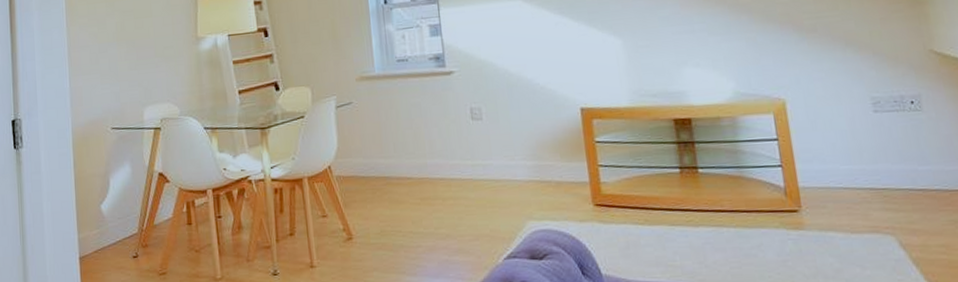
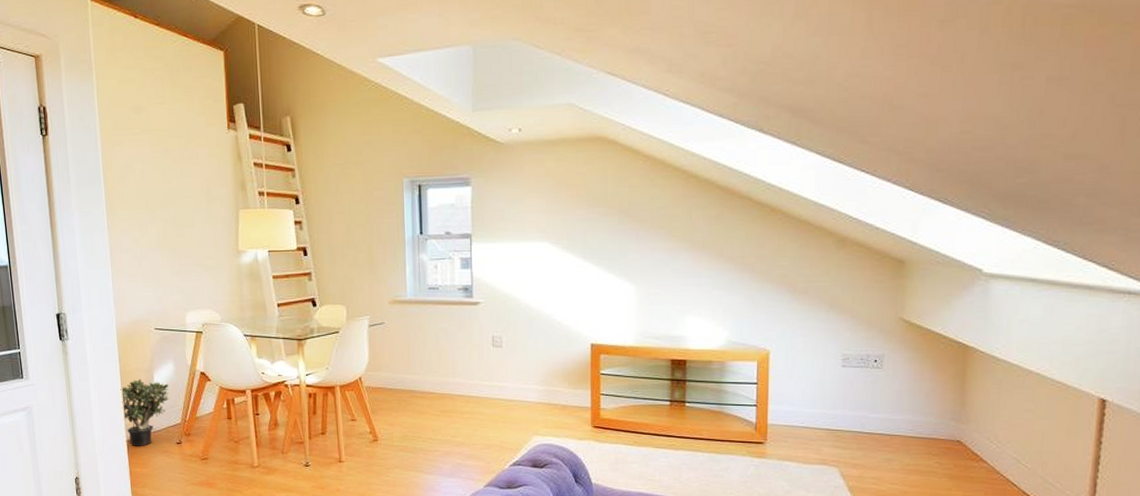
potted plant: none [74,185,126,265] -> present [120,379,170,447]

